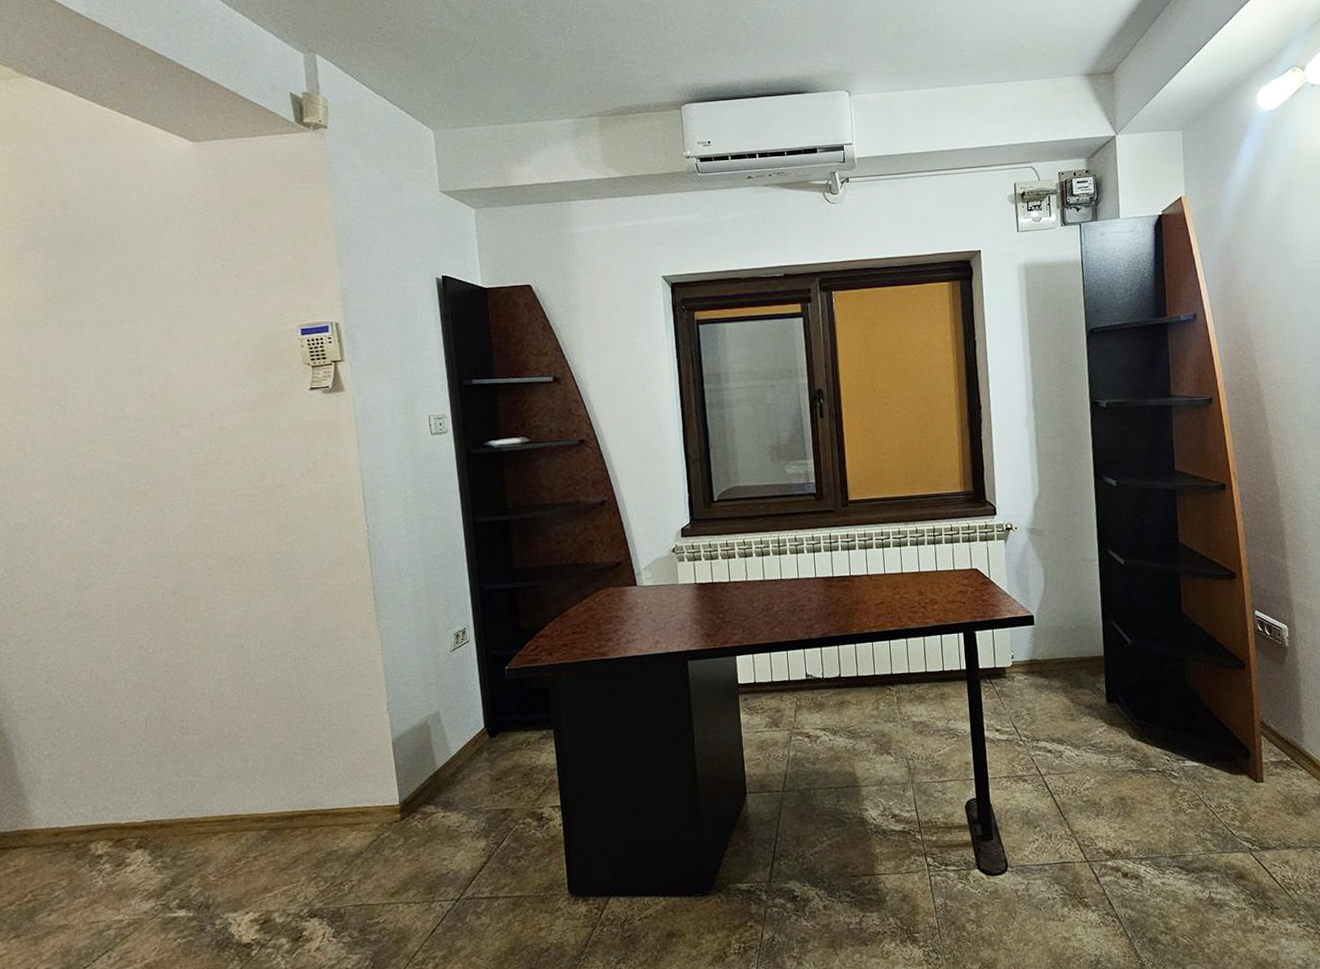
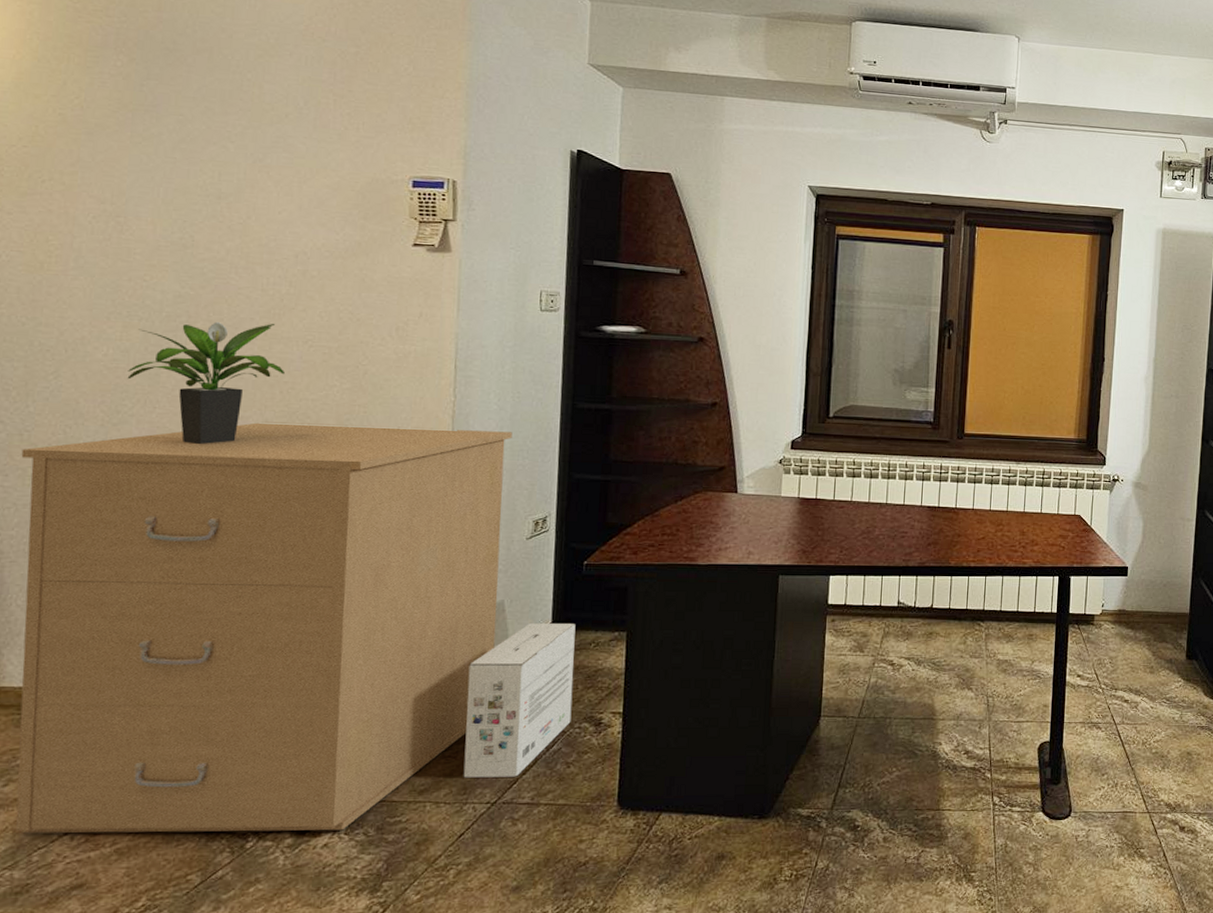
filing cabinet: none [16,552,437,956] -> present [16,421,512,834]
potted plant: none [89,480,219,598] -> present [127,321,286,445]
cardboard box: none [417,726,515,878] -> present [463,623,576,778]

